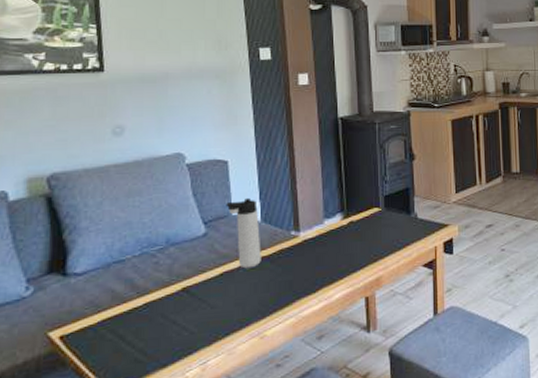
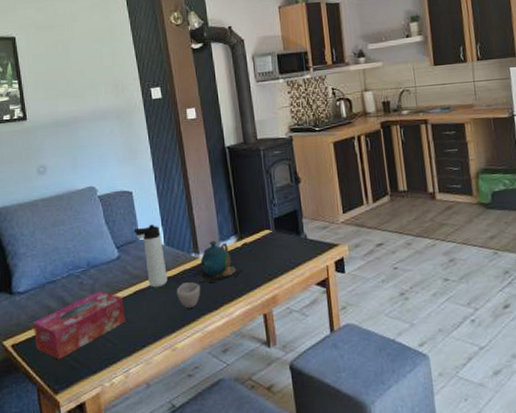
tissue box: none [90,271,209,353] -> present [32,290,126,360]
cup: none [270,263,299,292] -> present [176,282,201,309]
teapot: none [290,218,348,264] -> present [192,240,244,283]

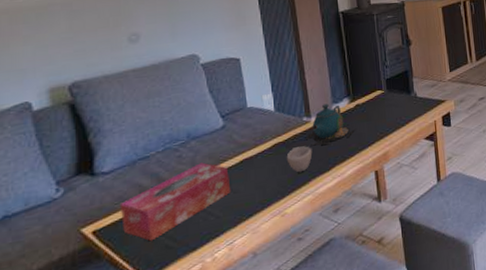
thermos bottle: present [133,224,168,288] -> none [241,90,277,155]

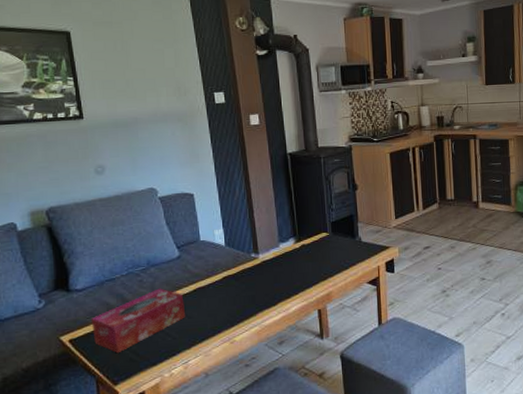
cup: present [286,146,313,173] -> none [235,280,260,305]
teapot: present [304,103,356,145] -> none [252,242,301,282]

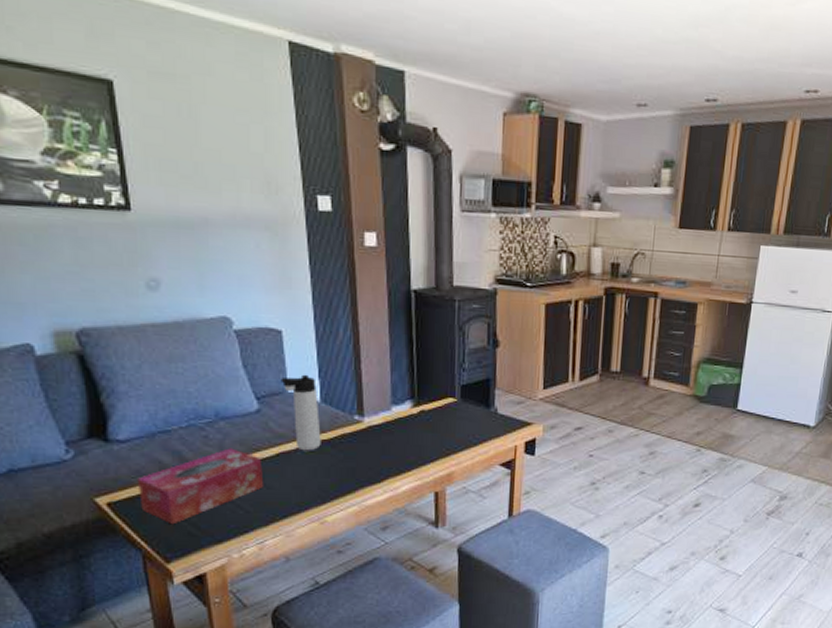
thermos bottle: none [194,225,228,286] -> present [280,374,321,451]

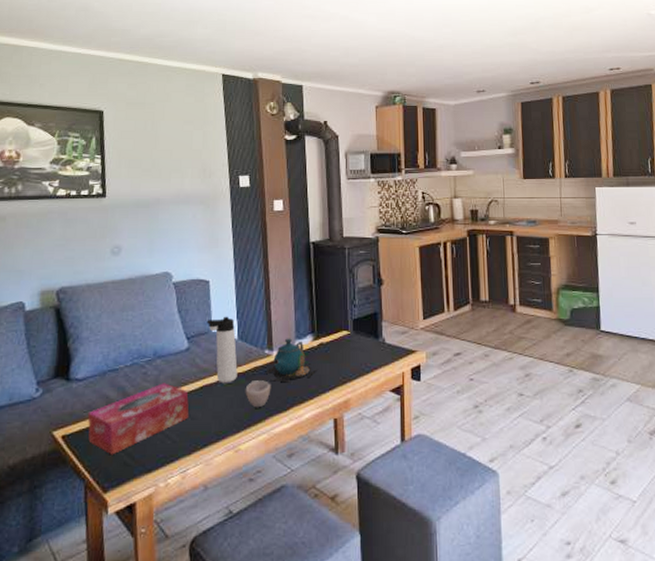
cup: none [331,449,362,479] -> present [245,380,271,408]
teapot: none [353,403,417,453] -> present [264,338,318,383]

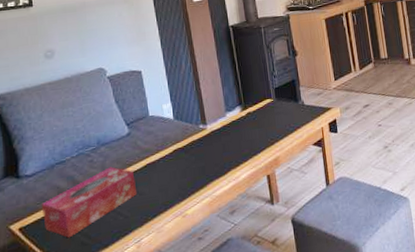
thermos bottle: present [206,316,238,384] -> none [143,100,177,160]
cup: present [245,380,271,408] -> none [185,151,209,177]
teapot: present [264,338,318,383] -> none [201,112,248,151]

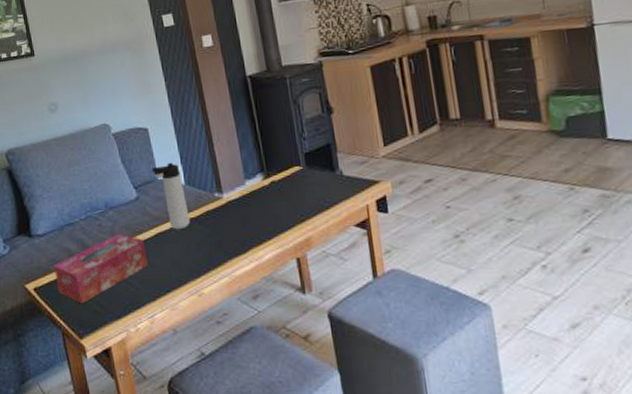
thermos bottle: none [143,100,177,160] -> present [151,162,190,230]

